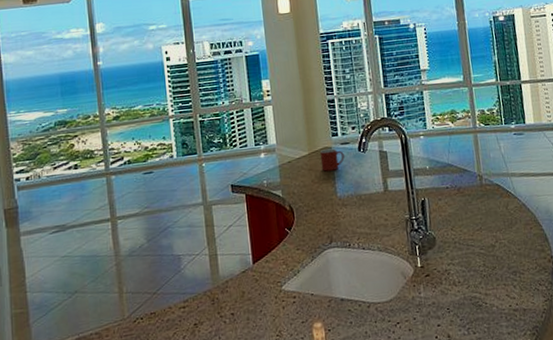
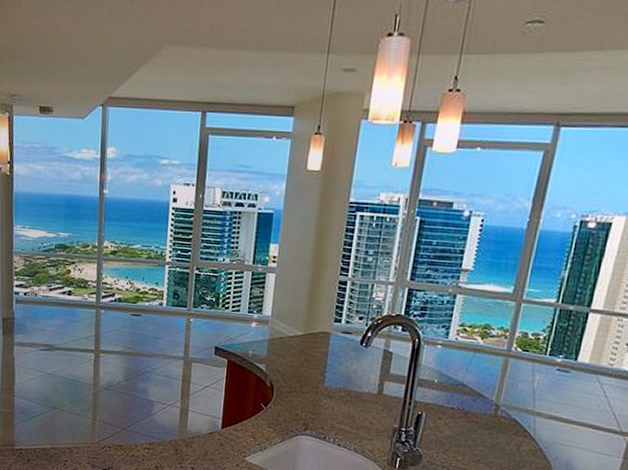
mug: present [319,148,345,172] -> none [314,333,343,359]

